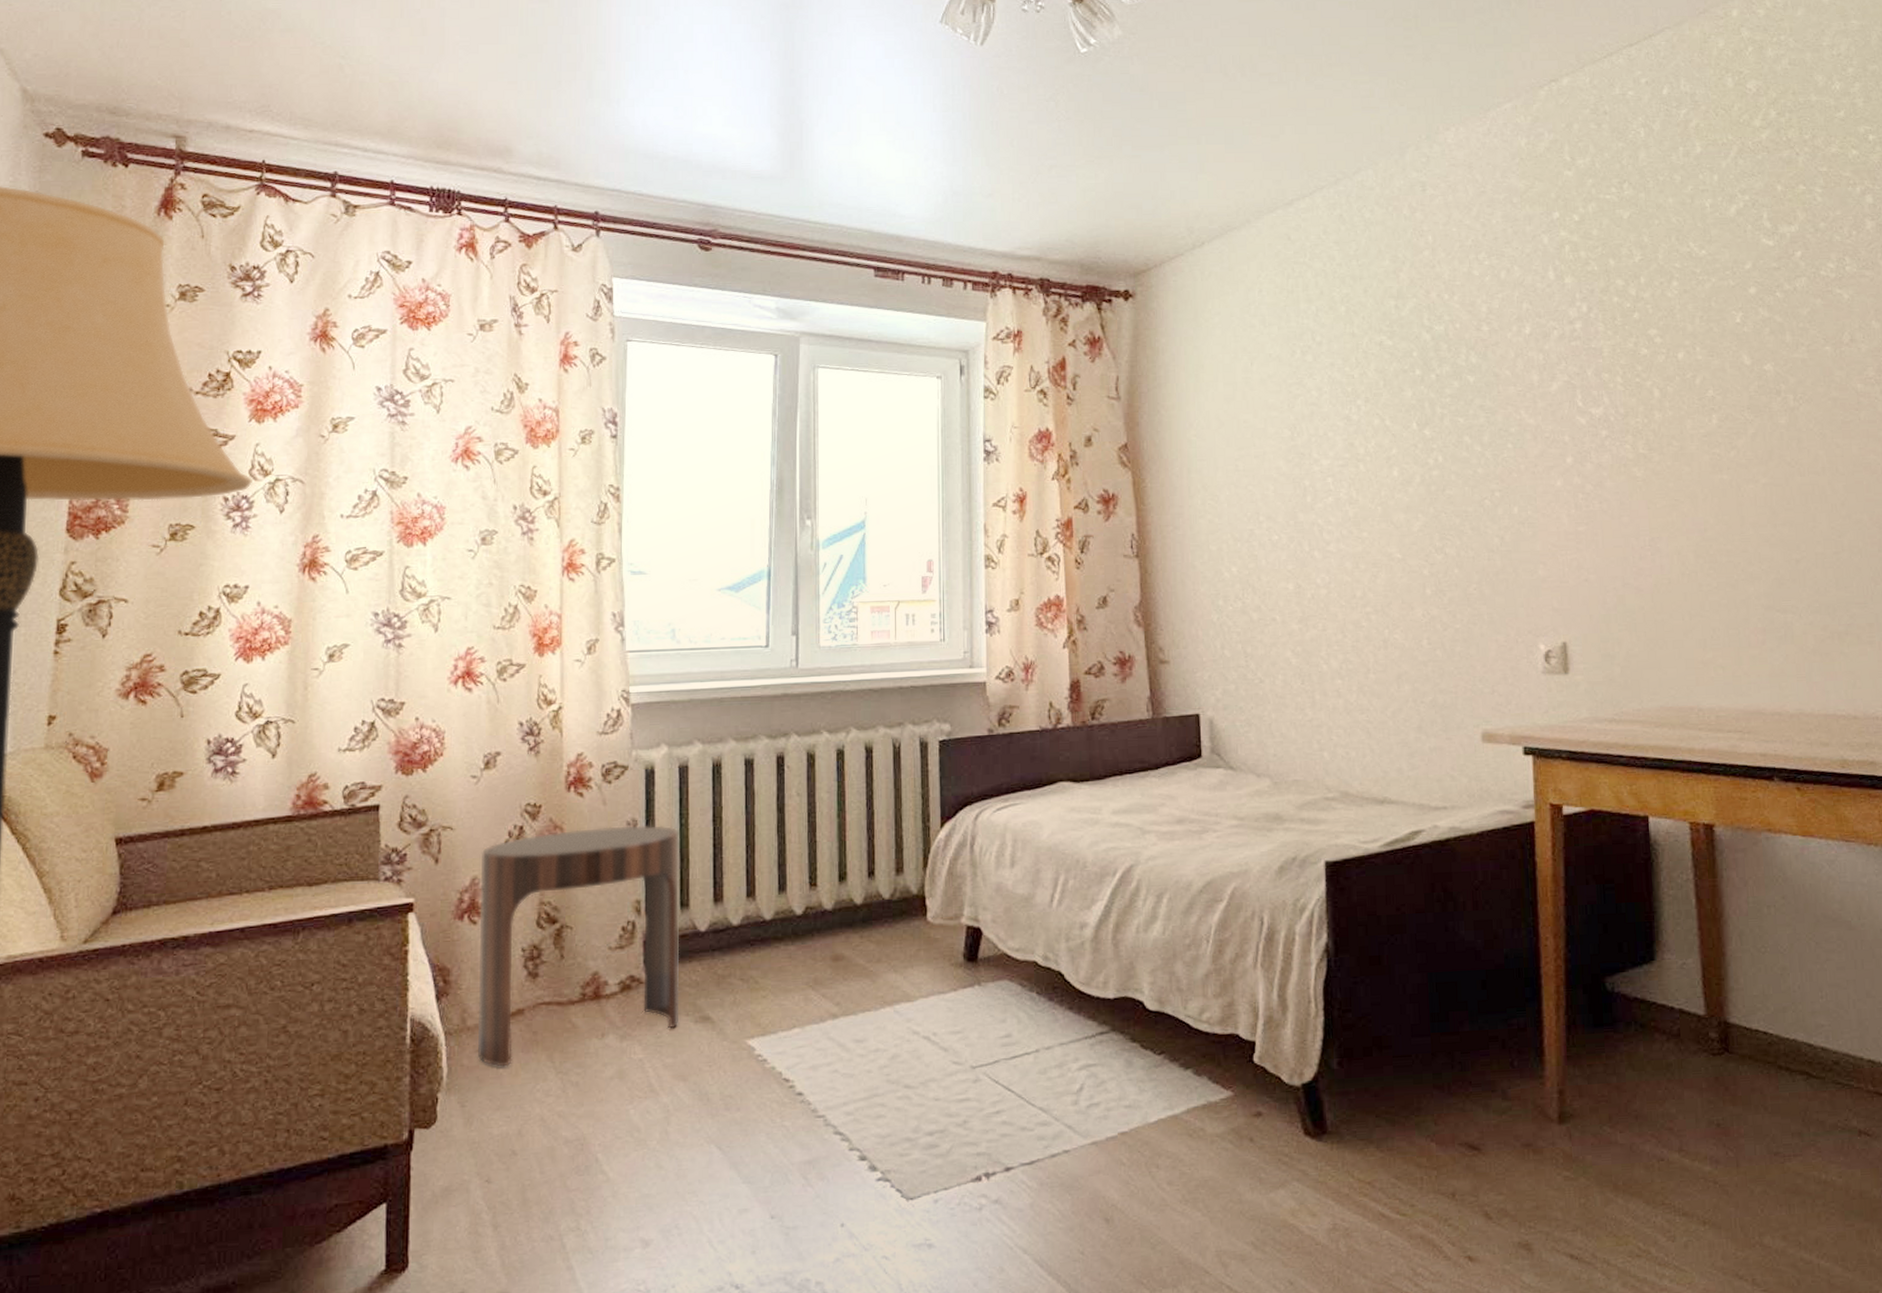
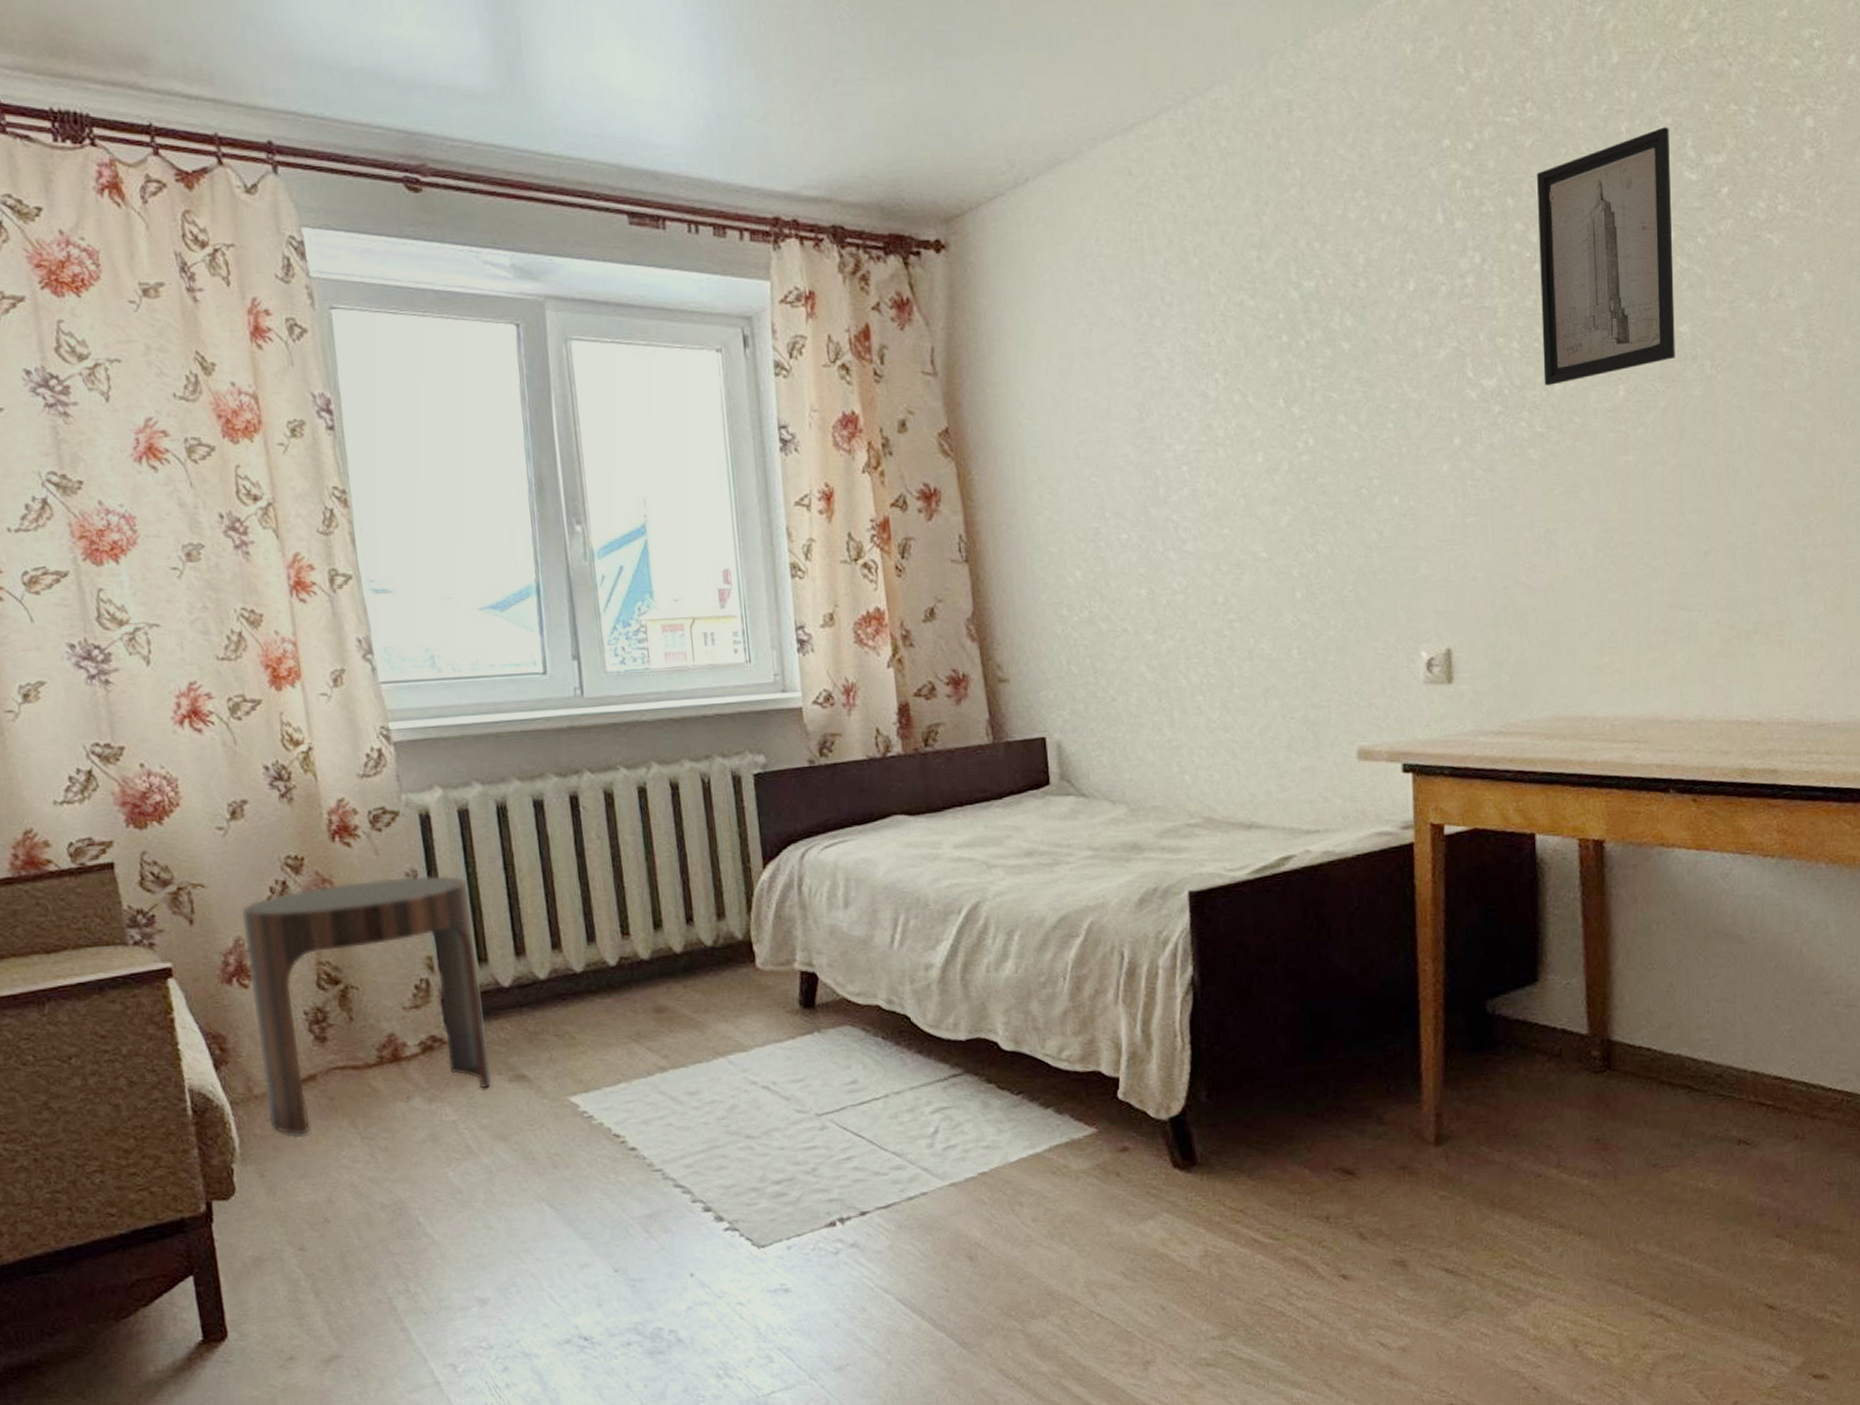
wall art: none [1634,203,1761,415] -> present [1537,127,1675,386]

